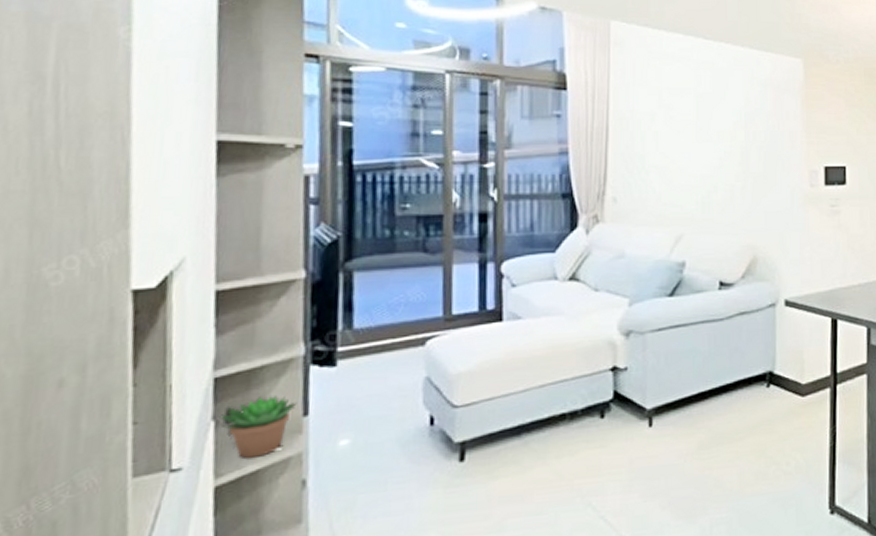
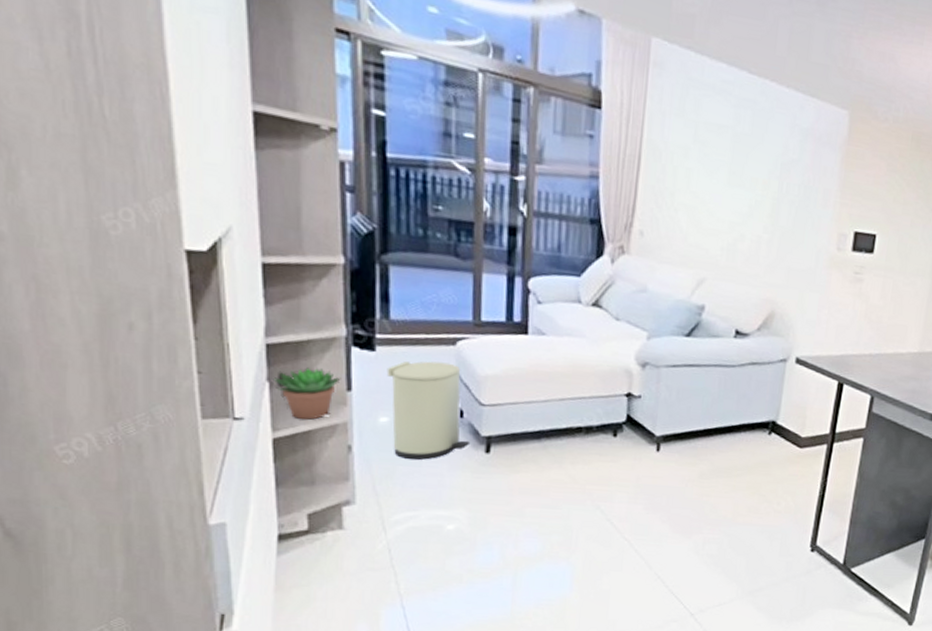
pedal bin: none [348,366,442,485] -> present [386,361,471,460]

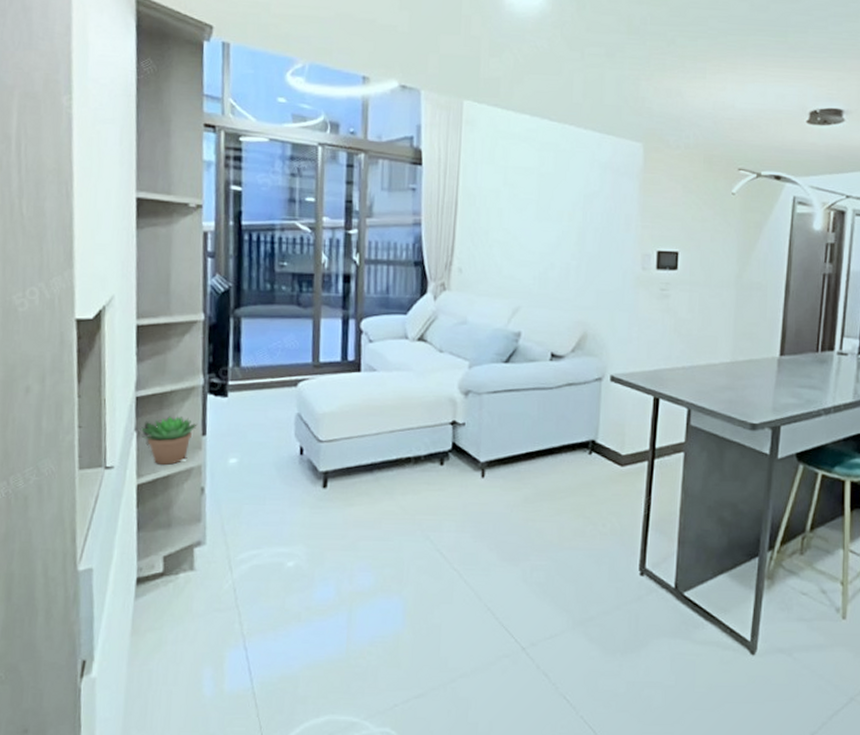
pedal bin: present [386,361,471,460] -> none [236,403,309,498]

